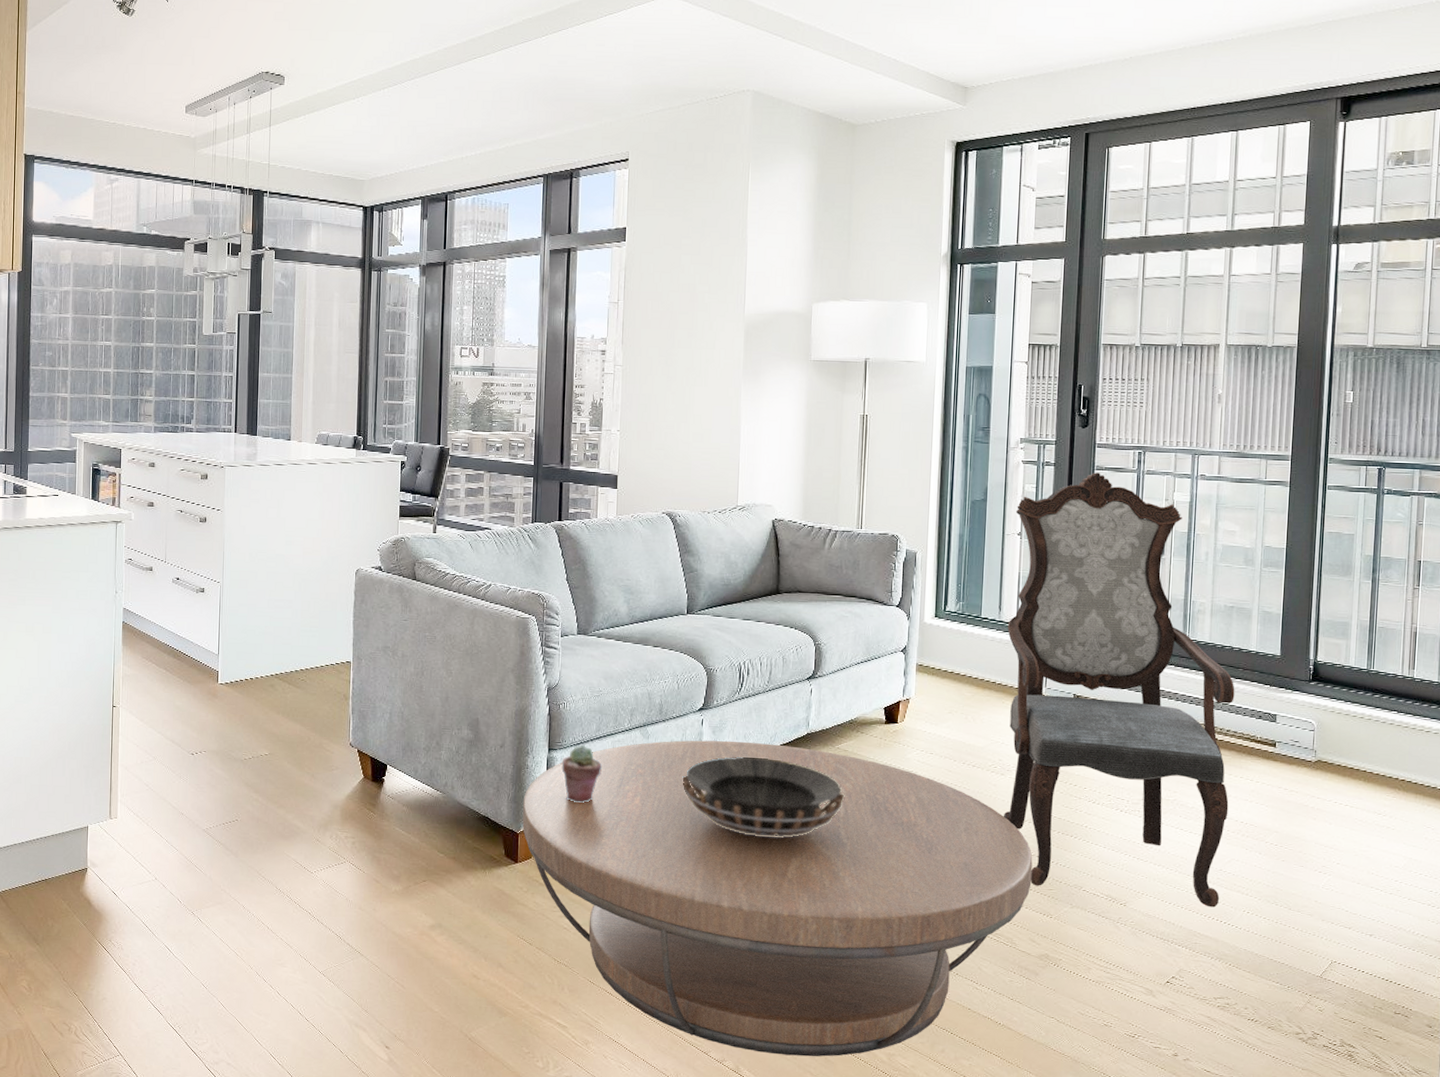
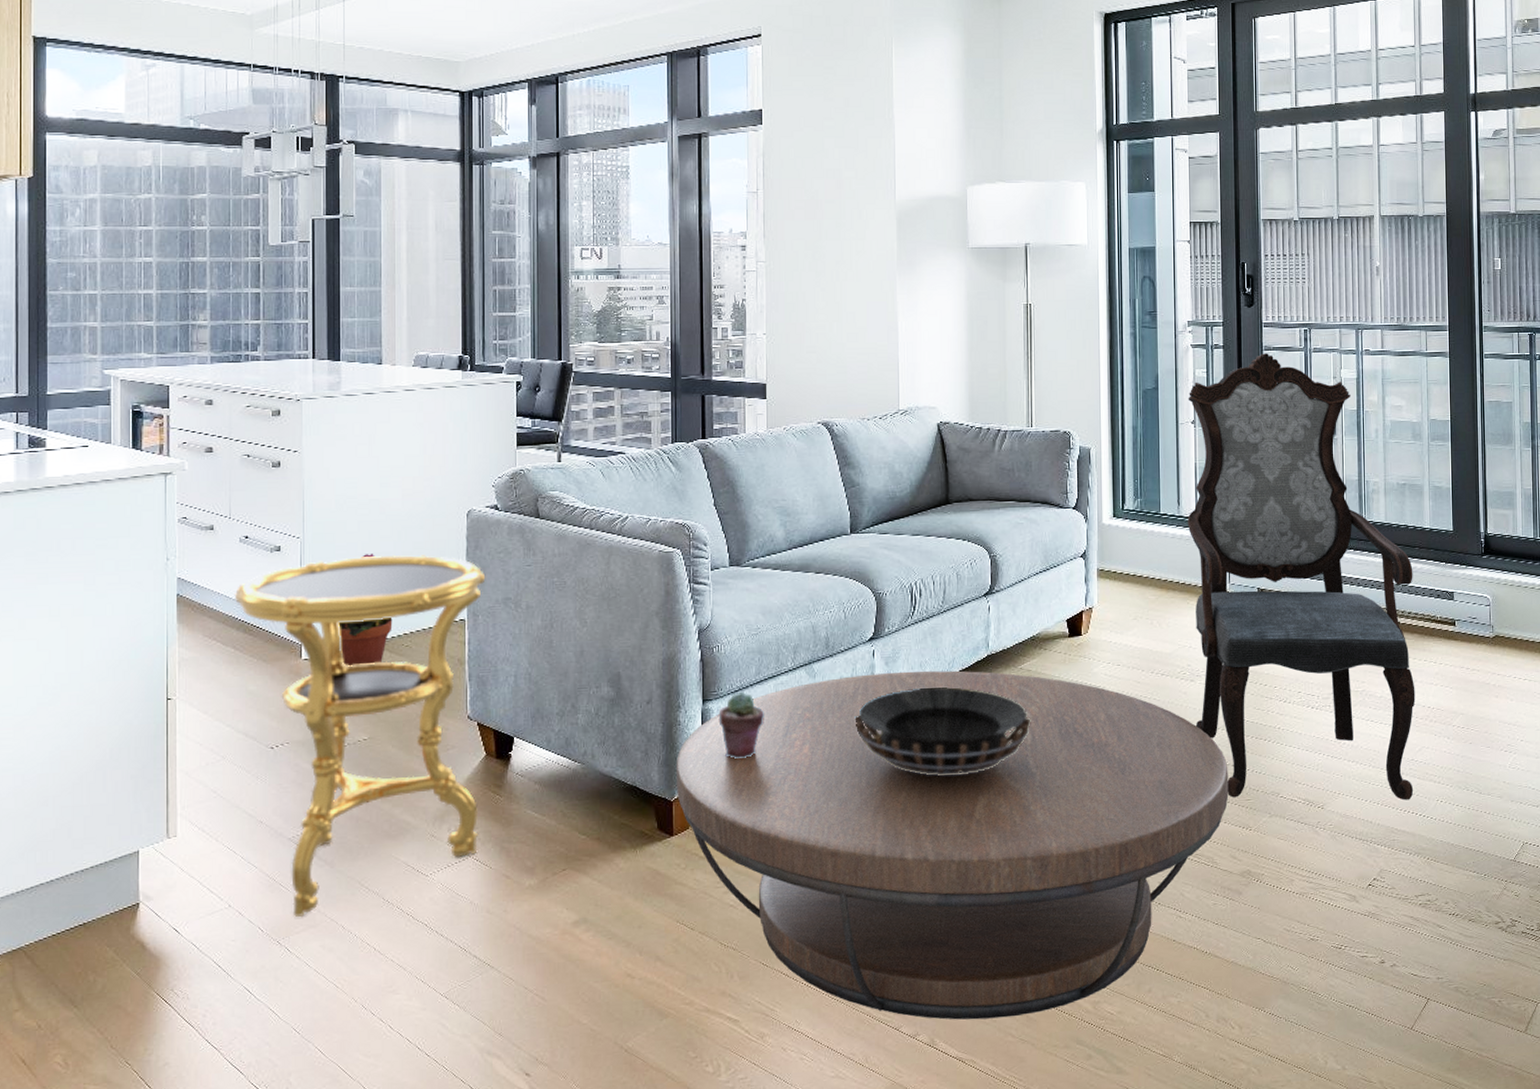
side table: none [167,602,369,895] -> present [235,555,486,918]
potted plant: none [248,600,292,693] -> present [338,554,393,667]

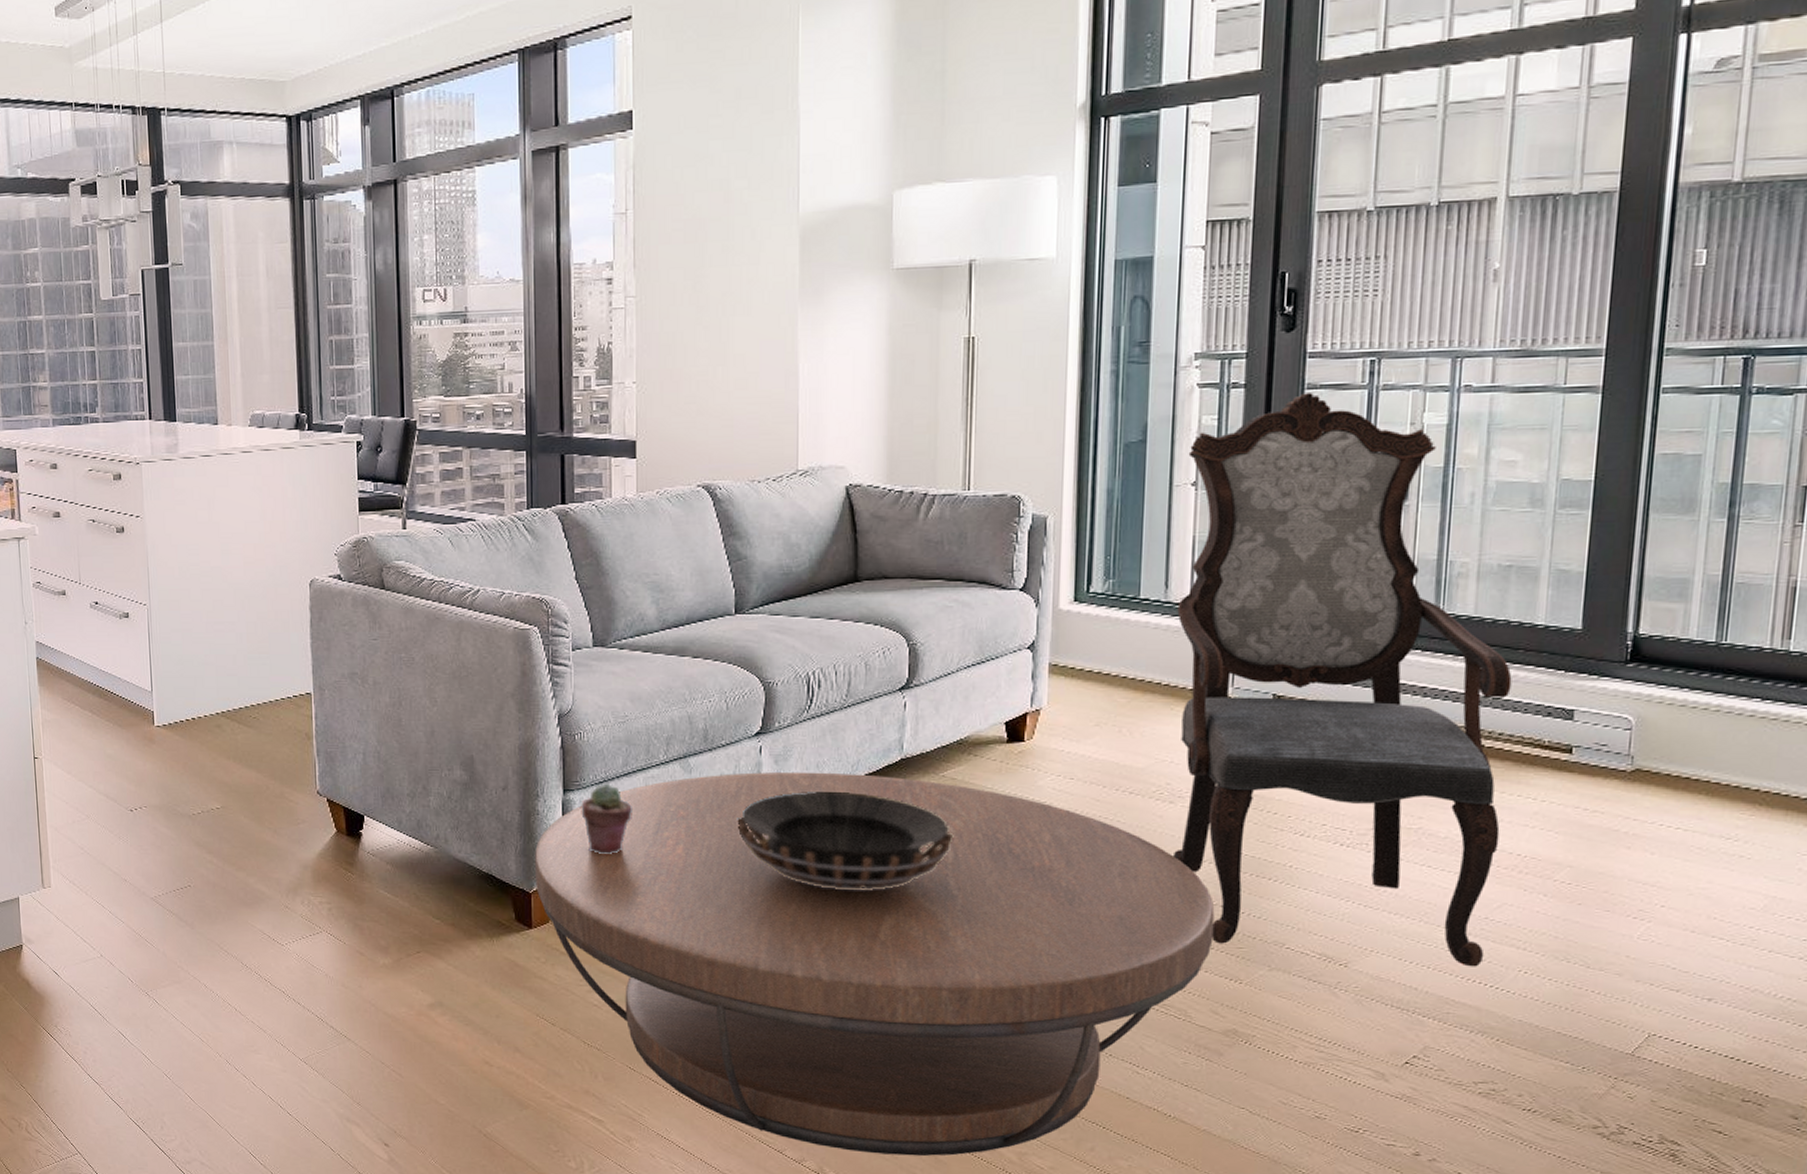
side table: present [235,555,486,918] -> none [89,624,331,973]
potted plant: present [338,554,393,667] -> none [187,623,240,736]

